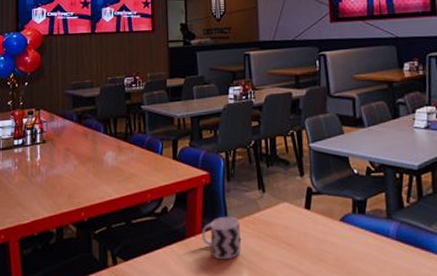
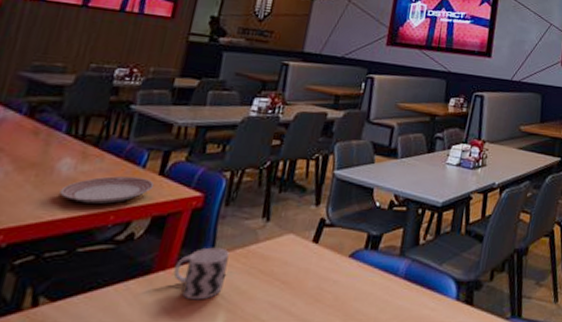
dinner plate: none [111,163,172,185] -> present [60,176,155,204]

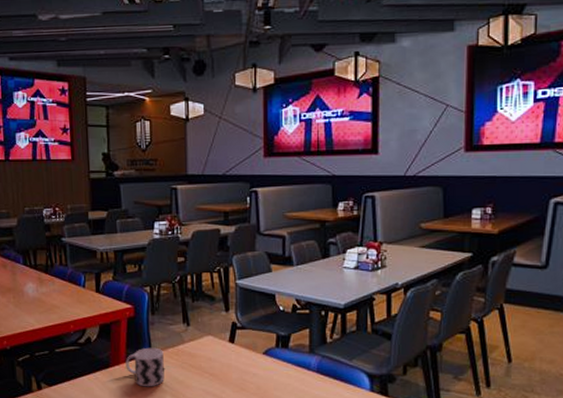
dinner plate: present [60,176,155,204] -> none [32,295,95,316]

